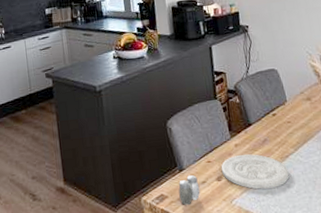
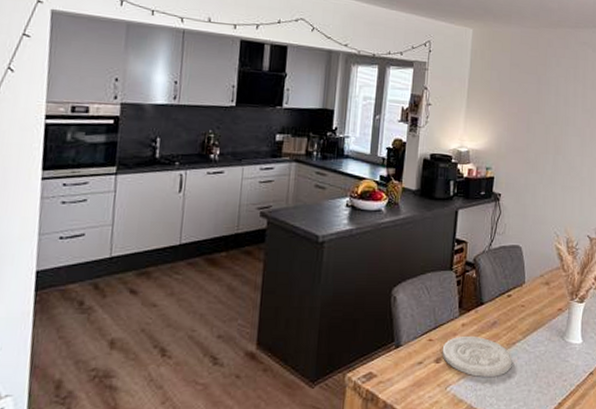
salt and pepper shaker: present [178,174,201,206] -> none [390,352,415,388]

